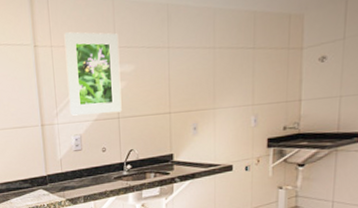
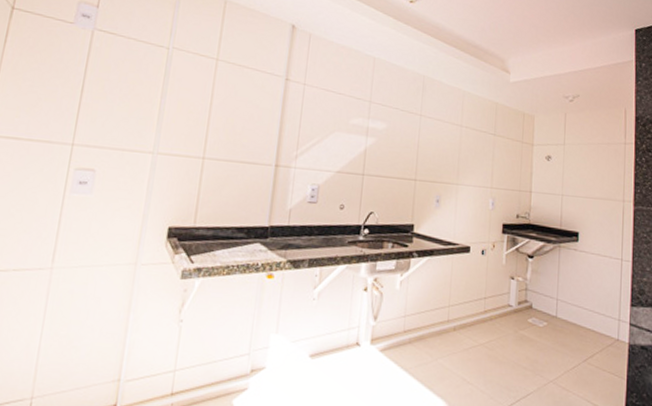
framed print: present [64,31,122,116] -> none [311,75,375,169]

